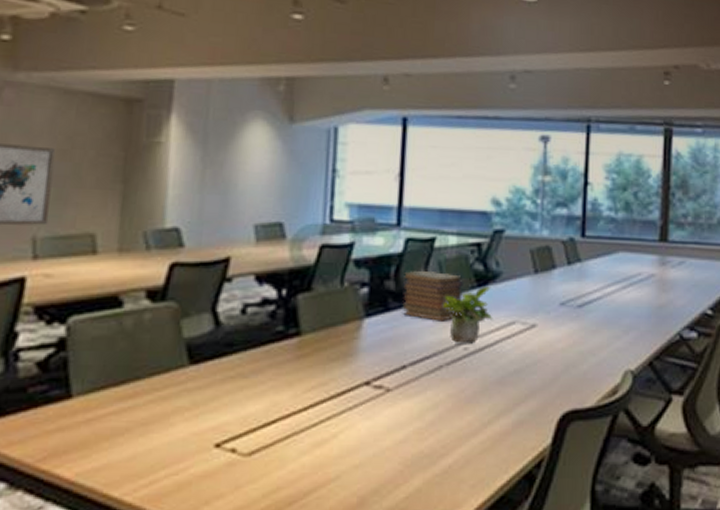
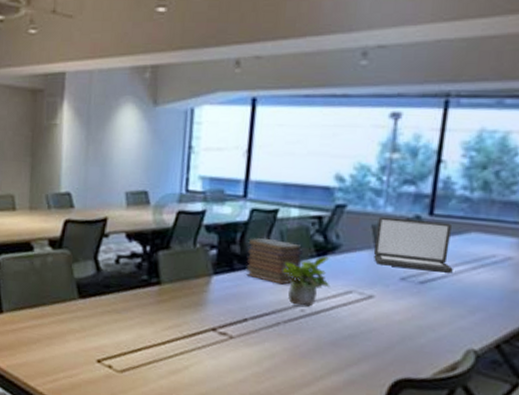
laptop: none [533,240,606,294] -> present [373,216,453,273]

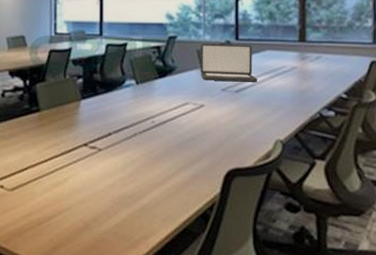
book stack: present [245,238,303,285] -> none [105,66,149,102]
potted plant: present [282,256,330,307] -> none [134,78,172,118]

